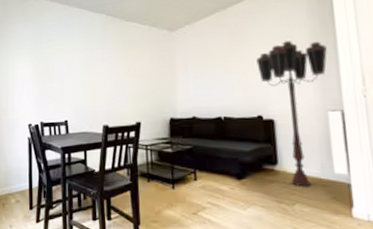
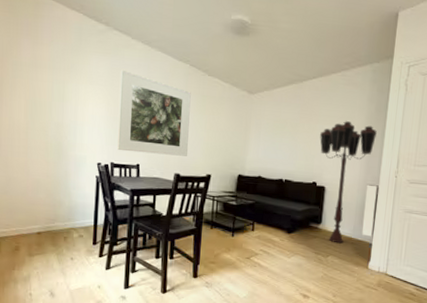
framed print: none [42,31,115,110] -> present [117,69,191,156]

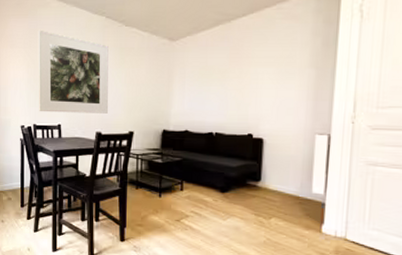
floor lamp: present [320,121,377,244] -> none [254,61,325,204]

